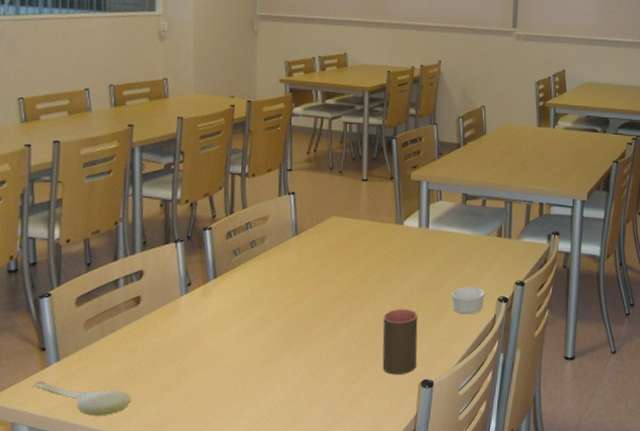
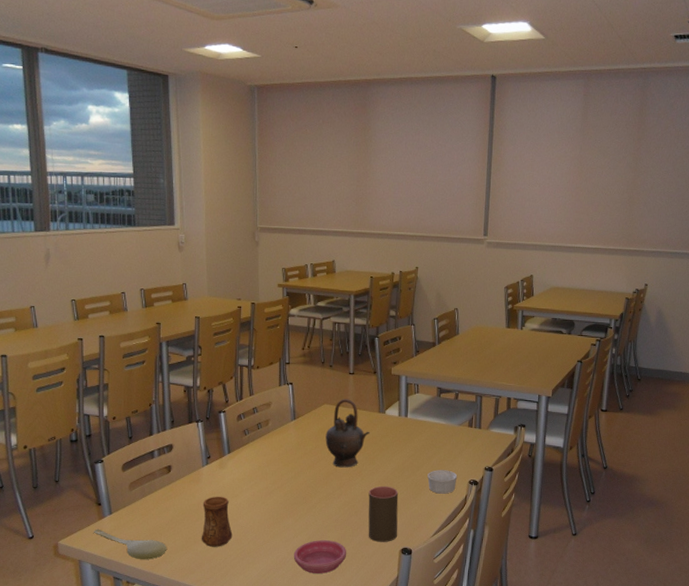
cup: none [176,330,217,394] -> present [201,496,233,547]
saucer: none [291,376,357,418] -> present [293,540,347,574]
teapot: none [333,209,385,290] -> present [325,399,370,468]

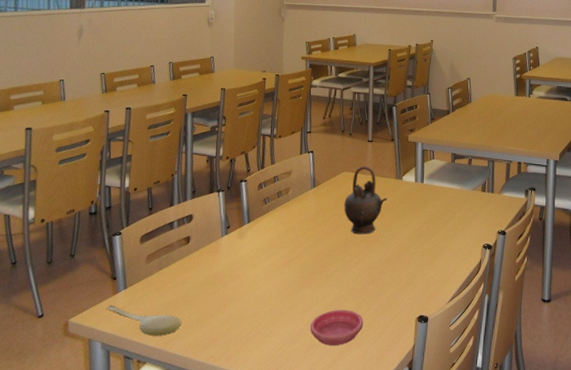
cup: present [201,496,233,547] -> none [217,266,249,320]
cup: present [368,485,399,542] -> none [385,252,415,310]
ramekin: present [427,470,458,494] -> none [443,235,472,259]

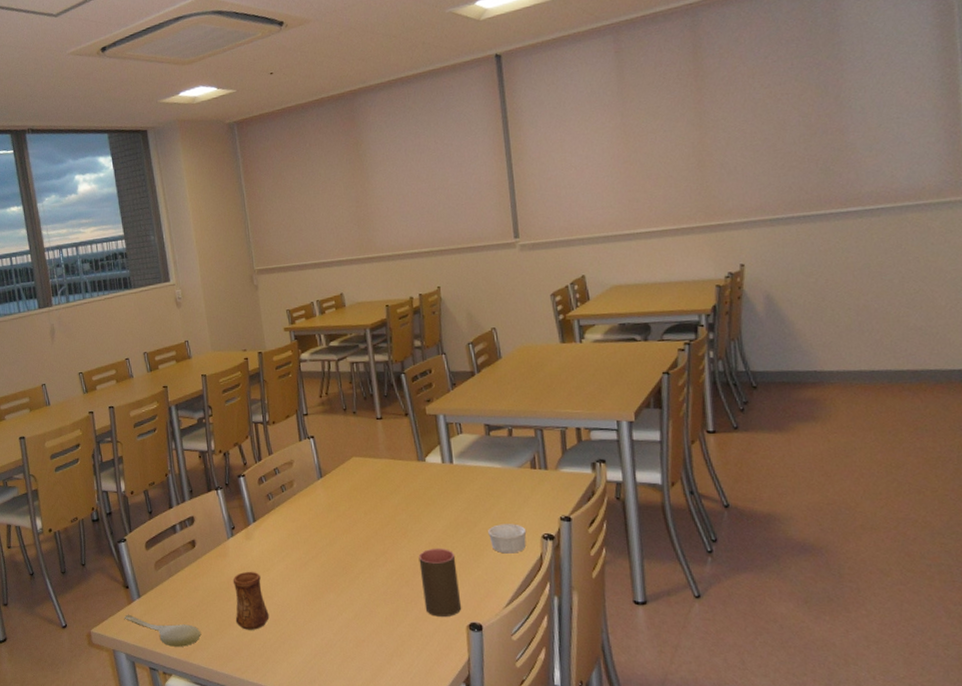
cup: none [217,266,249,320] -> present [232,571,270,630]
saucer: present [310,310,364,345] -> none [340,617,403,658]
teapot: present [344,166,387,235] -> none [358,448,410,530]
cup: none [385,252,415,310] -> present [418,548,462,617]
ramekin: none [443,235,472,259] -> present [488,524,527,554]

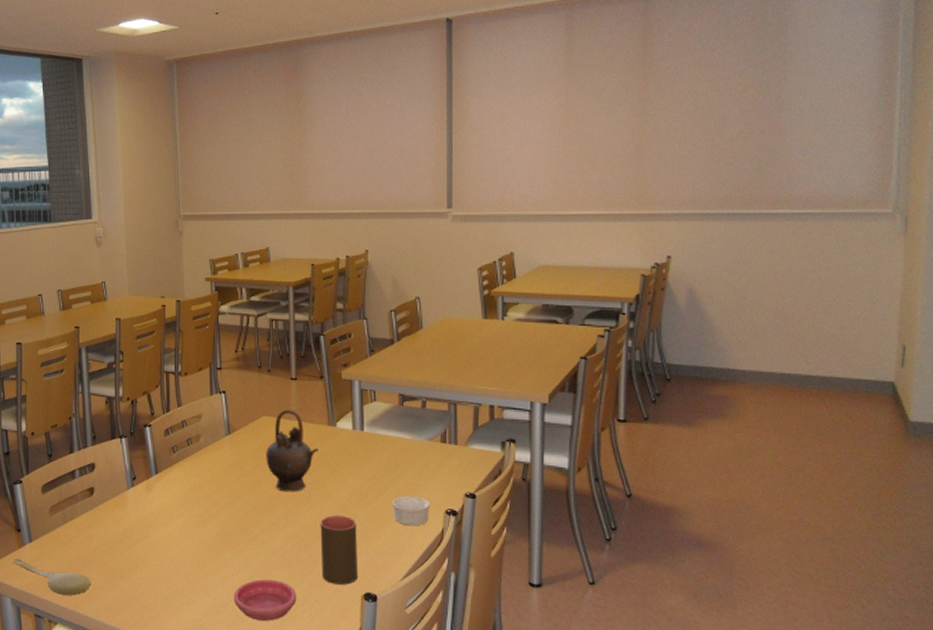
cup: present [232,571,270,630] -> none [128,523,163,584]
saucer: none [340,617,403,658] -> present [233,579,297,621]
teapot: none [358,448,410,530] -> present [266,409,319,492]

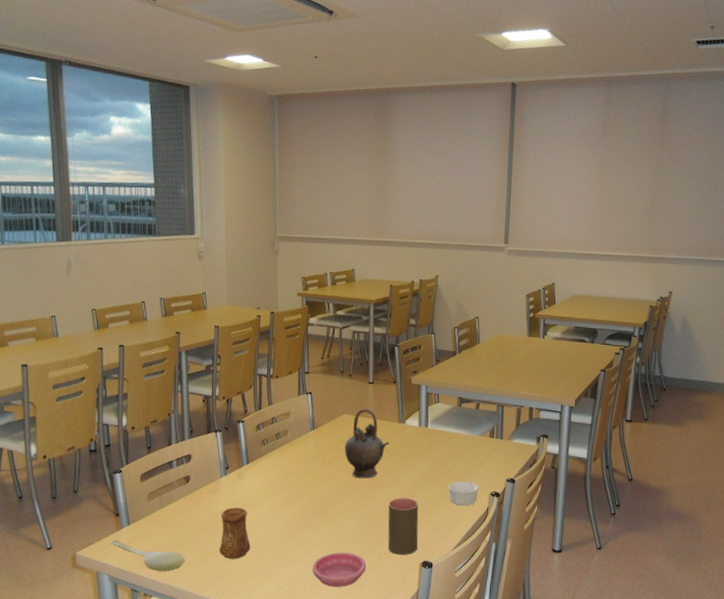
cup: none [128,523,163,584] -> present [219,507,251,559]

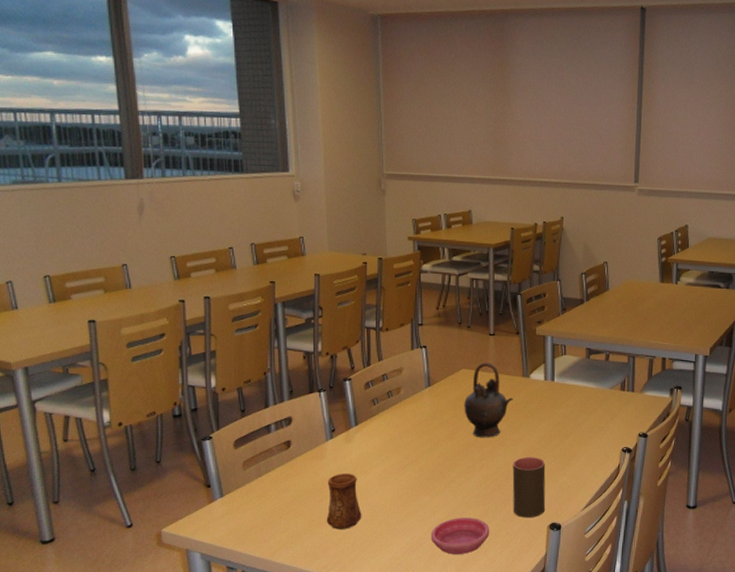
spoon: present [111,540,184,571] -> none [202,513,287,546]
ramekin: present [448,481,479,506] -> none [577,437,610,463]

